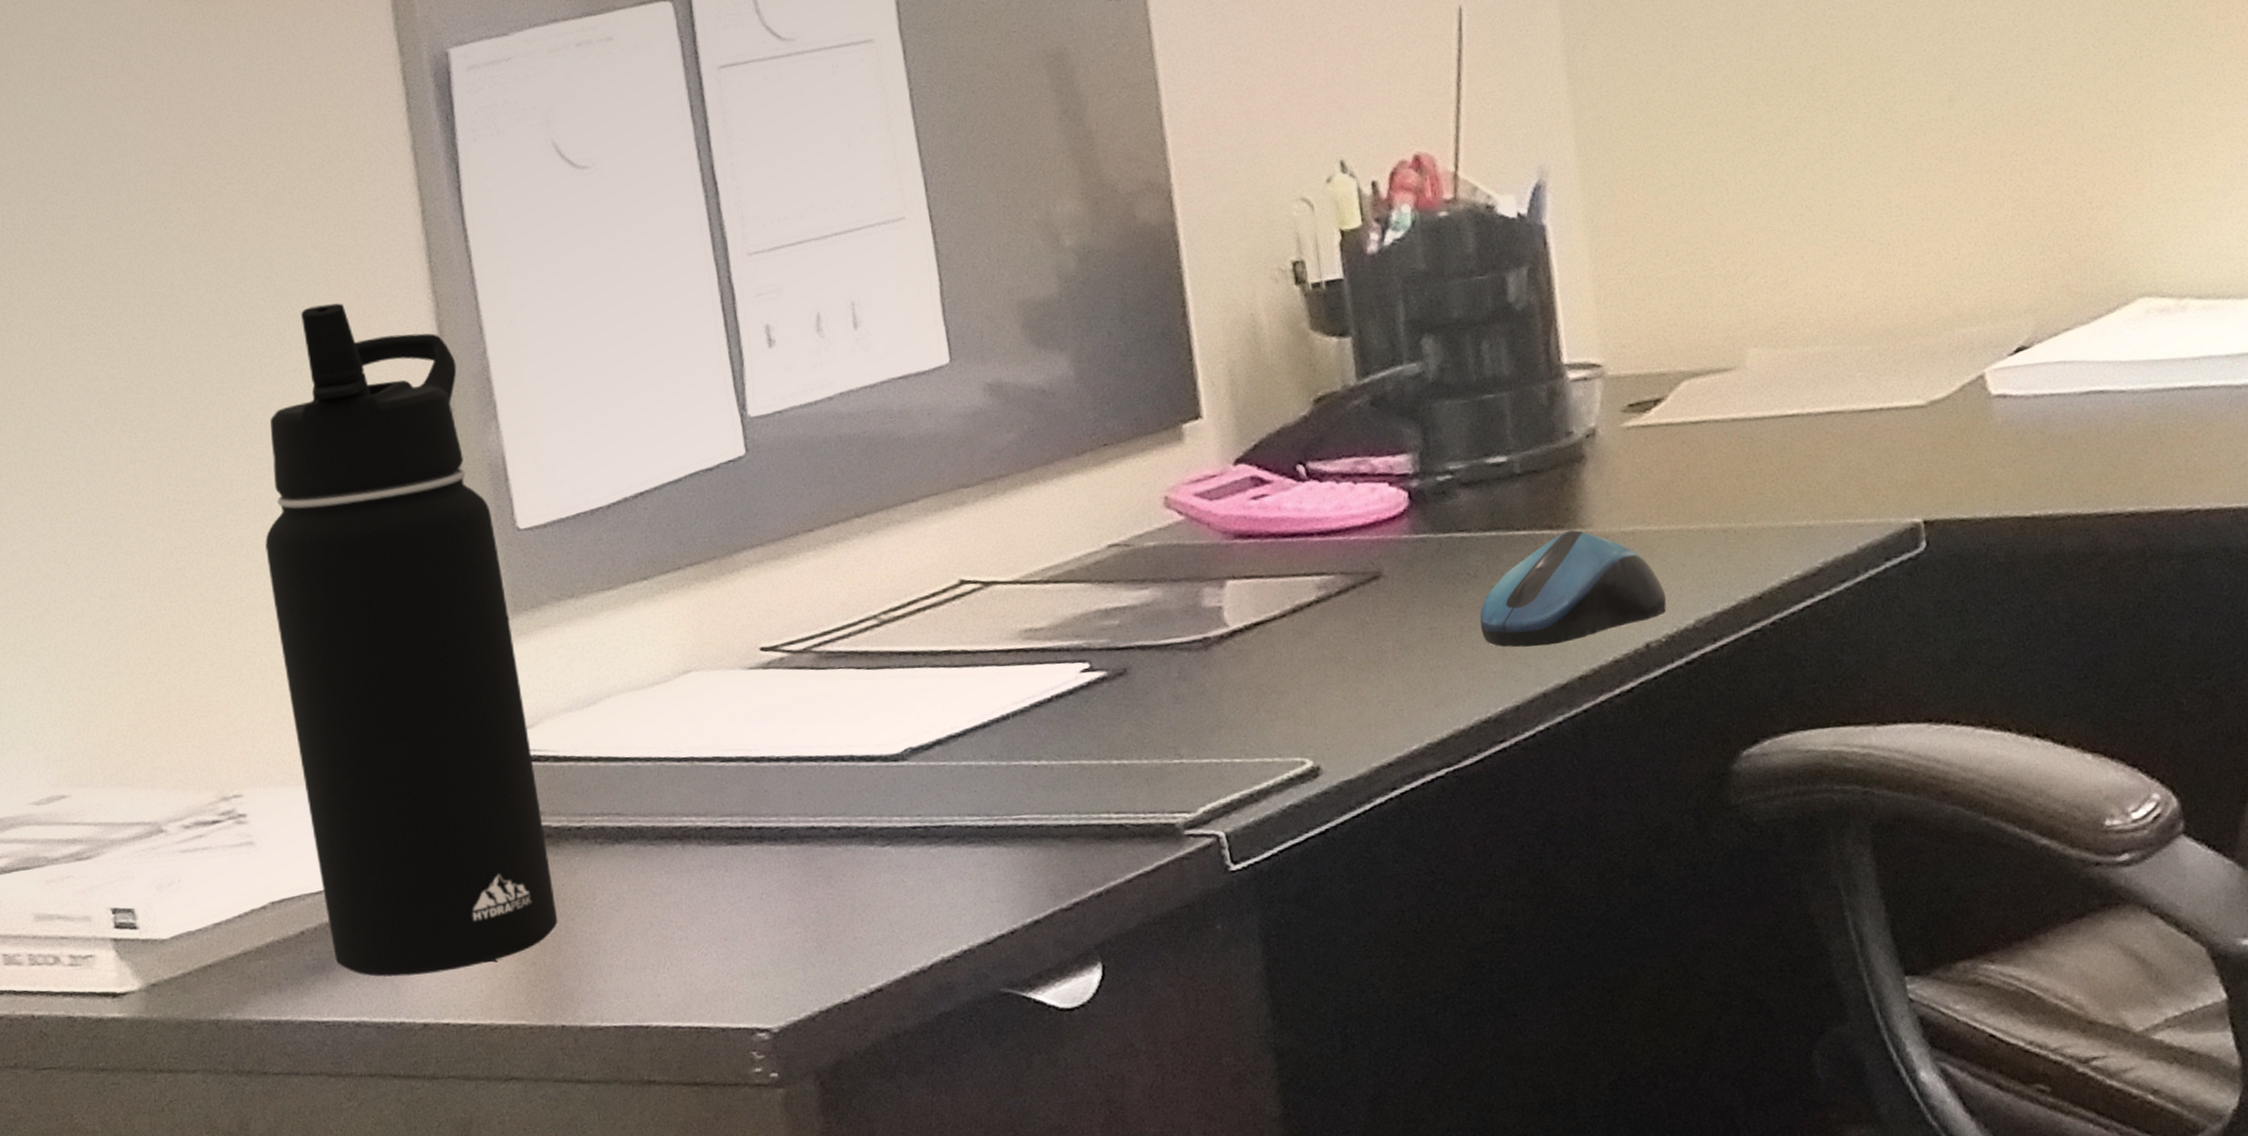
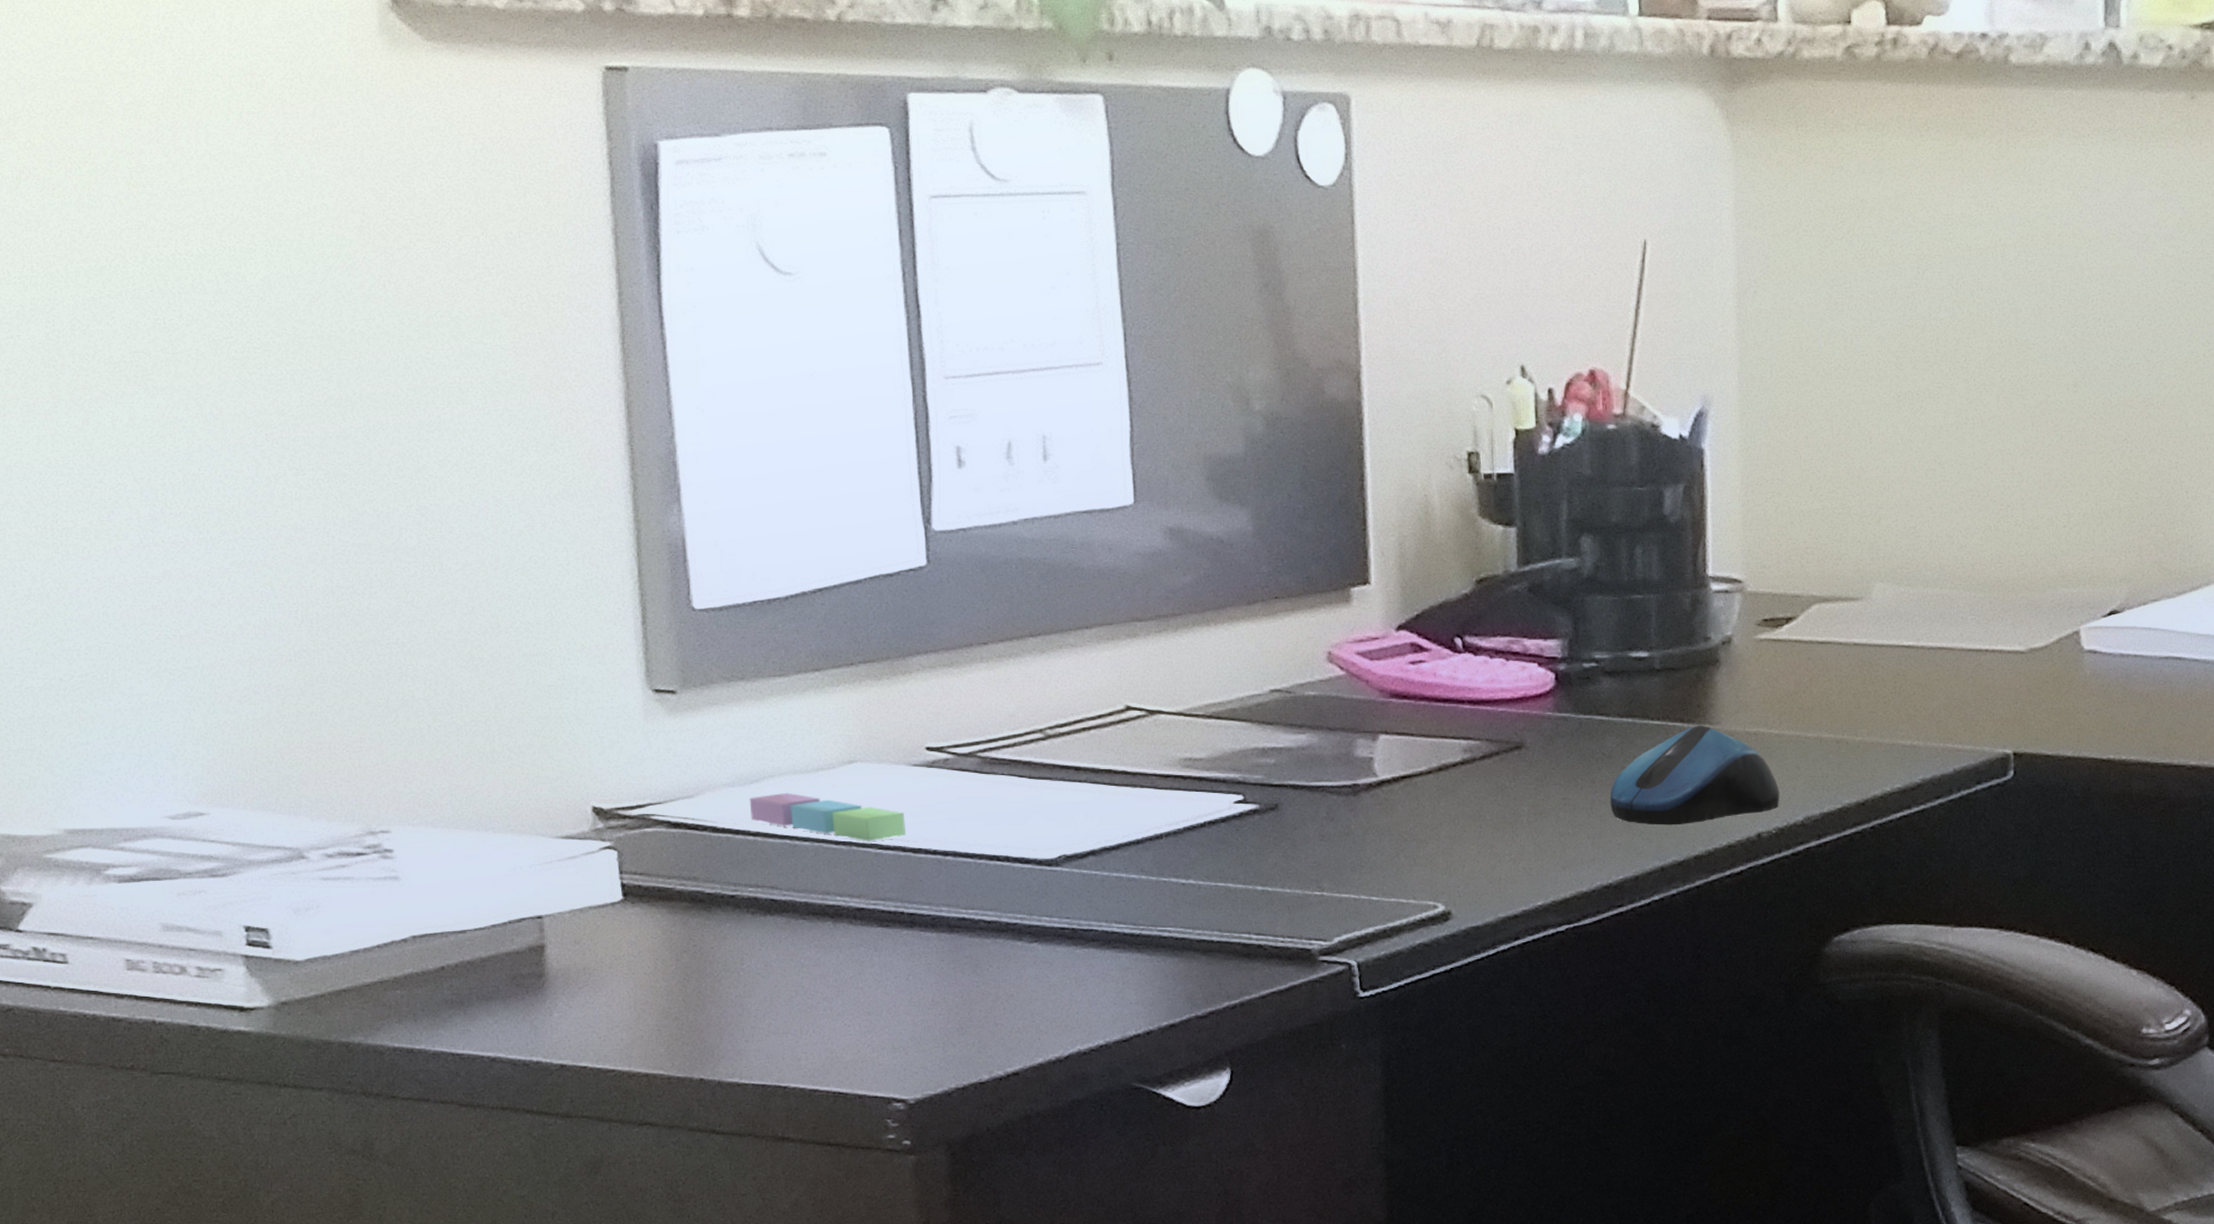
water bottle: present [265,303,558,977] -> none [432,371,704,1019]
sticky notes: none [588,711,747,755] -> present [749,792,905,841]

